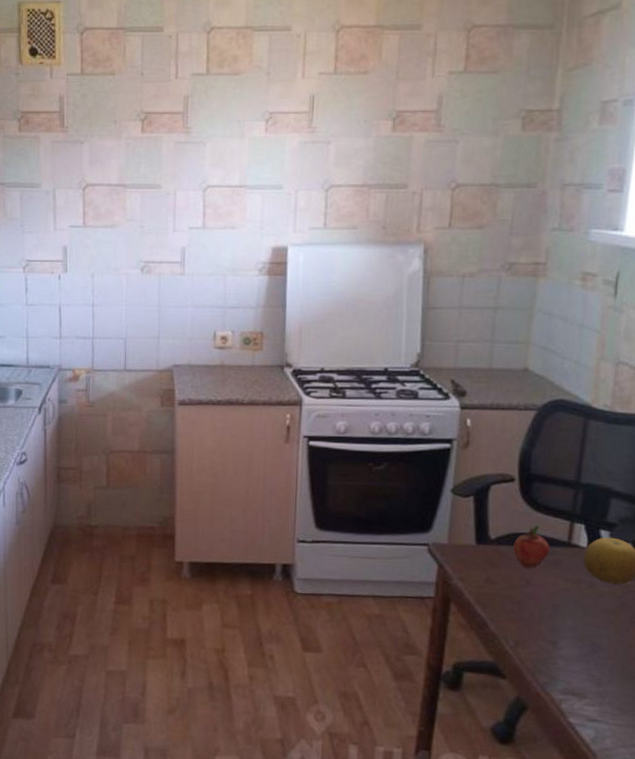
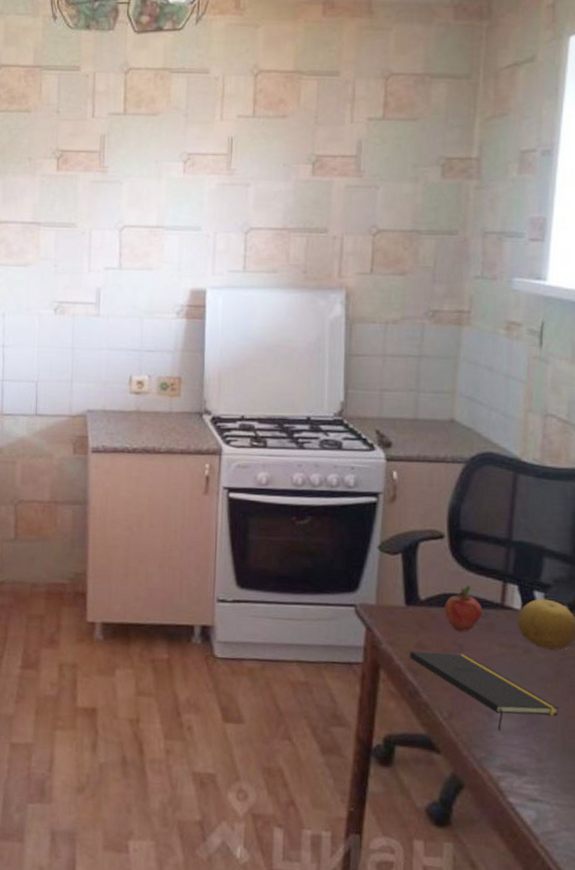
notepad: none [478,587,621,658] -> present [409,652,560,731]

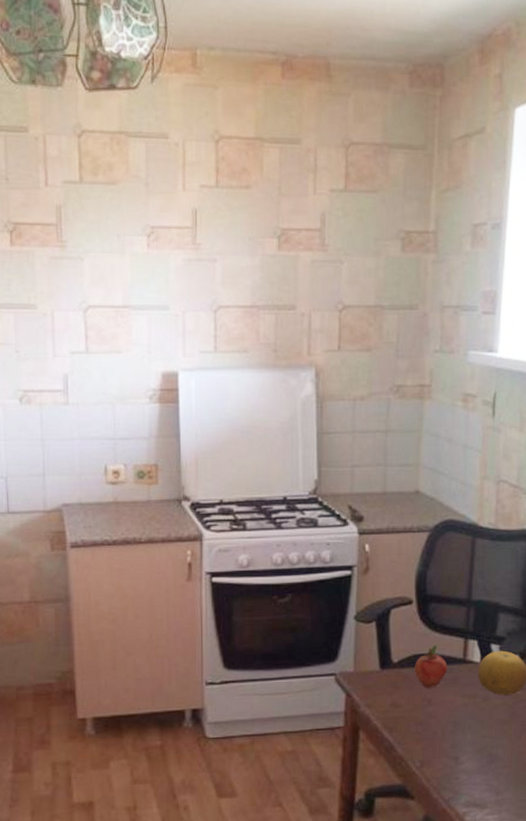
notepad: present [409,652,560,731] -> none [385,708,513,772]

